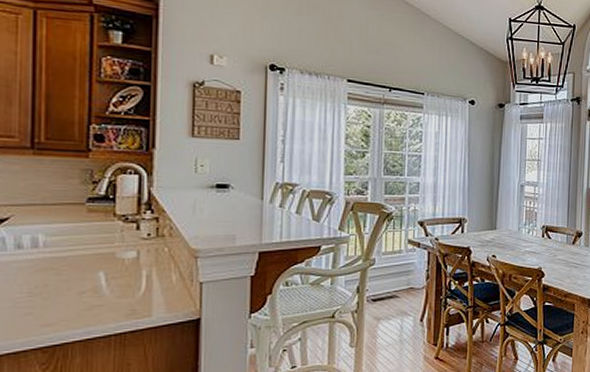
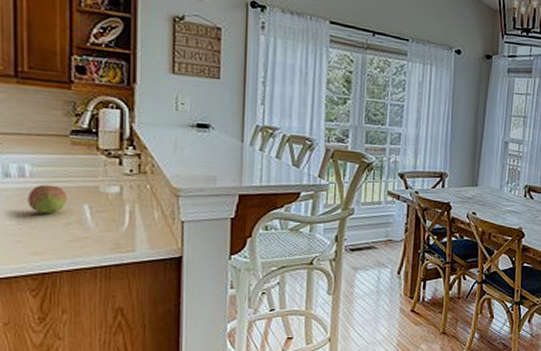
fruit: none [40,254,83,284] -> present [28,184,68,214]

